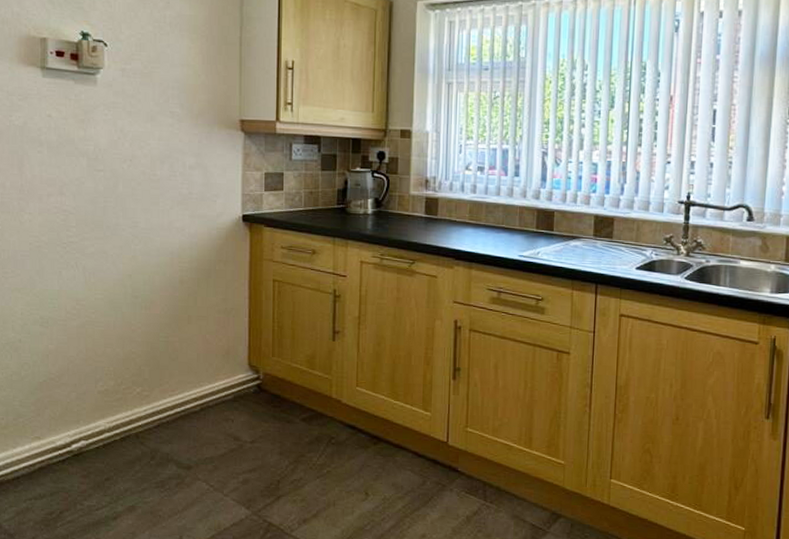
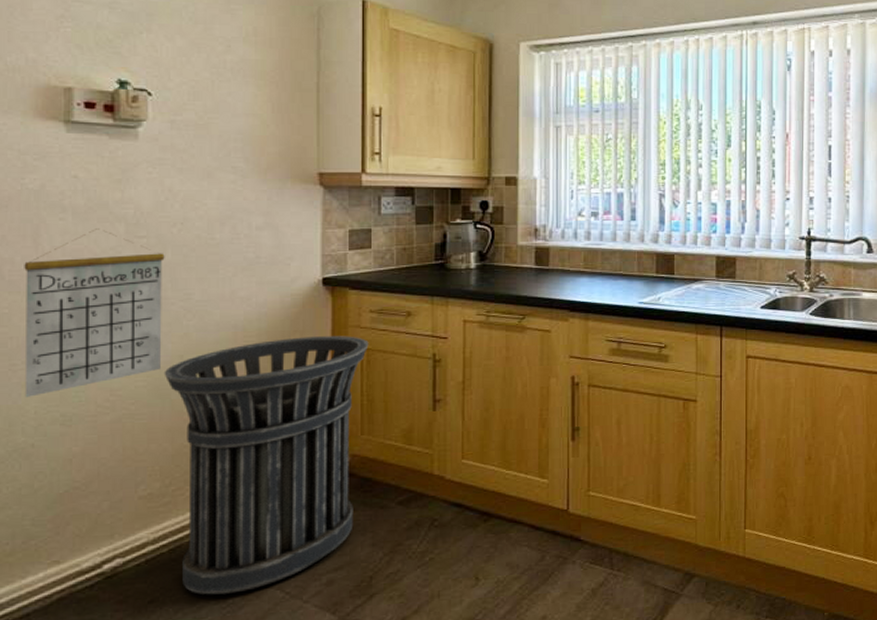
calendar: none [12,161,117,300] -> present [24,229,165,397]
trash can: none [117,266,280,481] -> present [164,336,369,595]

